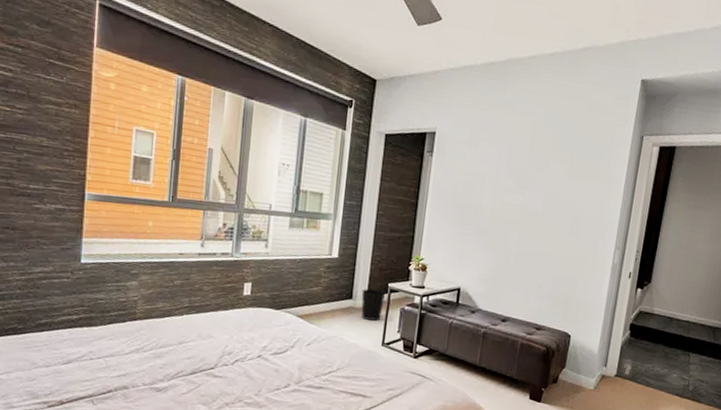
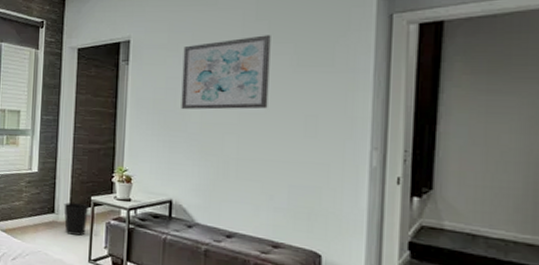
wall art: none [475,141,554,209] -> present [181,35,271,110]

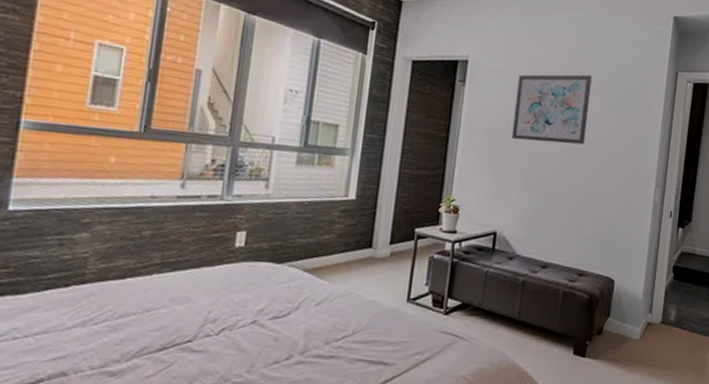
wastebasket: present [64,202,89,236] -> none [383,235,413,273]

